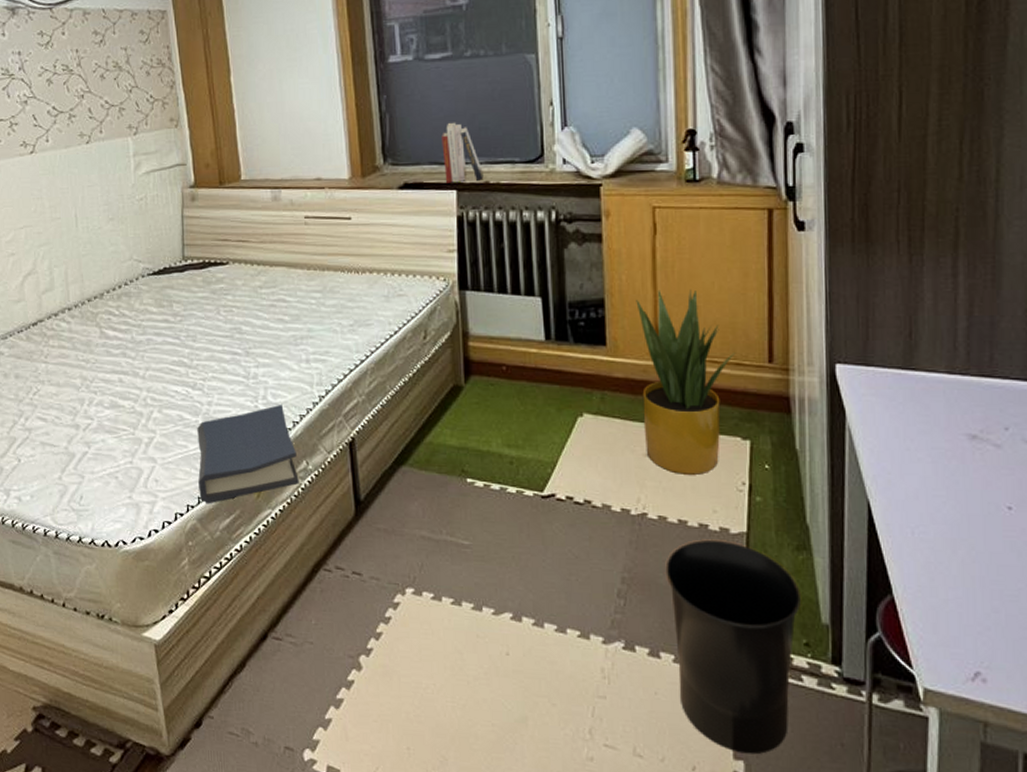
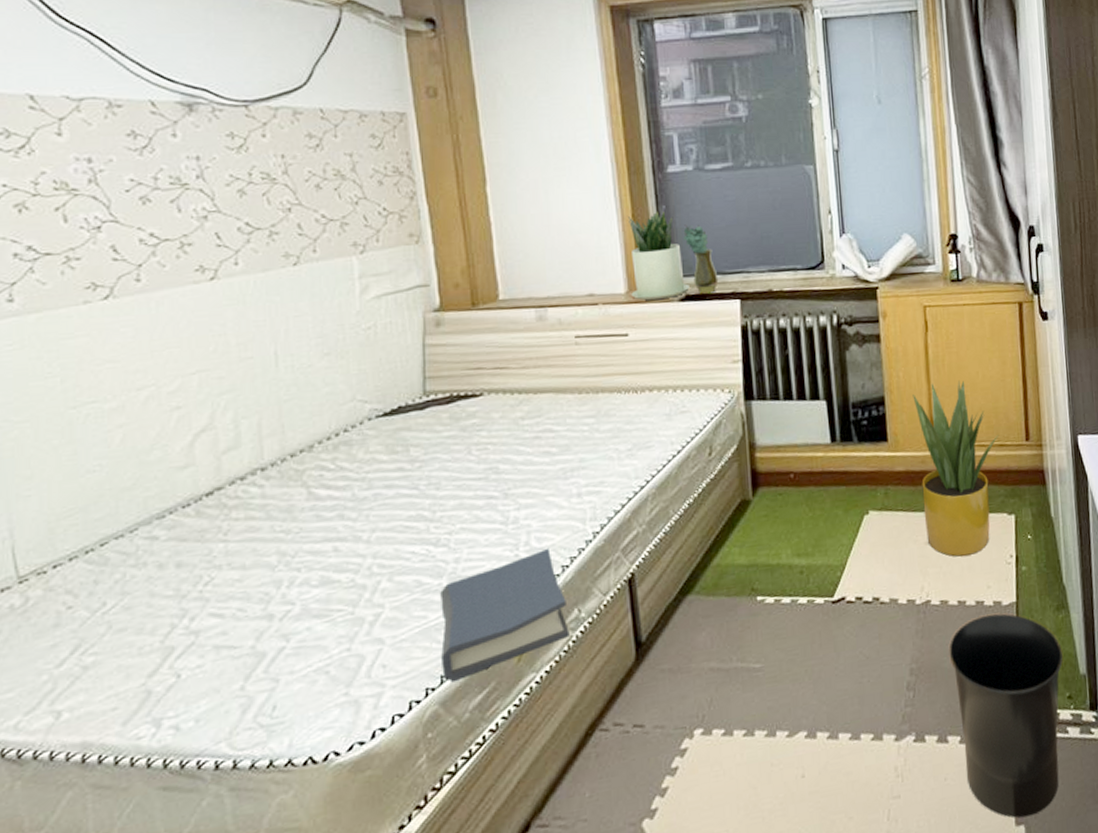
planter: none [352,101,408,187] -> present [628,212,690,301]
vase: none [403,114,436,183] -> present [683,224,719,294]
books: present [442,122,484,183] -> none [724,231,767,293]

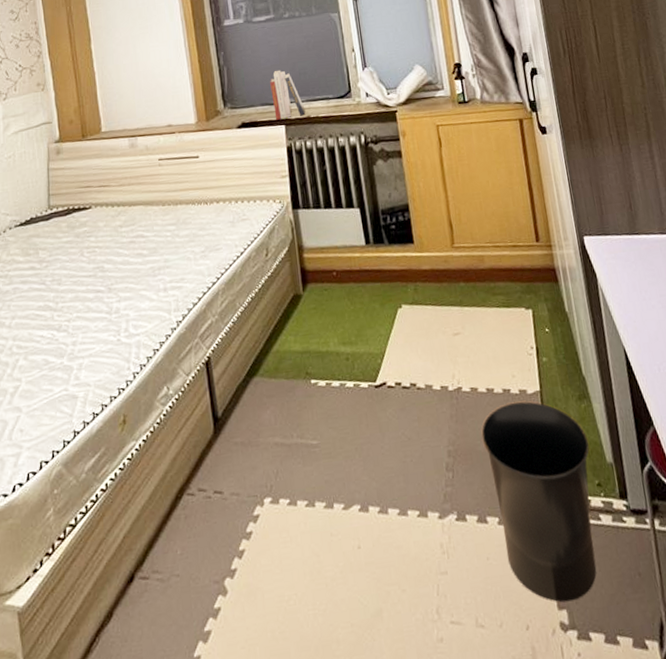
hardback book: present [440,547,570,681] -> none [62,334,161,446]
planter: present [628,212,690,301] -> none [196,57,245,129]
vase: present [683,224,719,294] -> none [238,66,267,122]
books: none [724,231,767,293] -> present [270,69,306,120]
planter: present [912,380,1000,557] -> none [432,188,512,348]

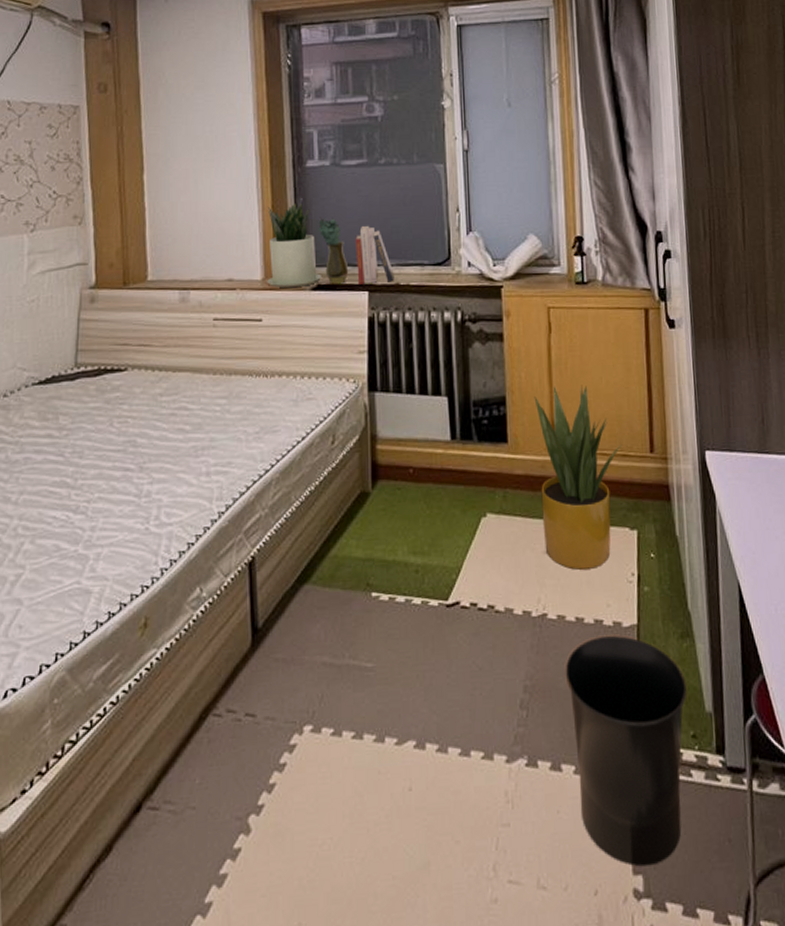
planter: none [196,57,245,129] -> present [267,204,321,288]
vase: none [238,66,267,122] -> present [318,217,349,284]
planter: none [432,188,512,348] -> present [534,385,623,570]

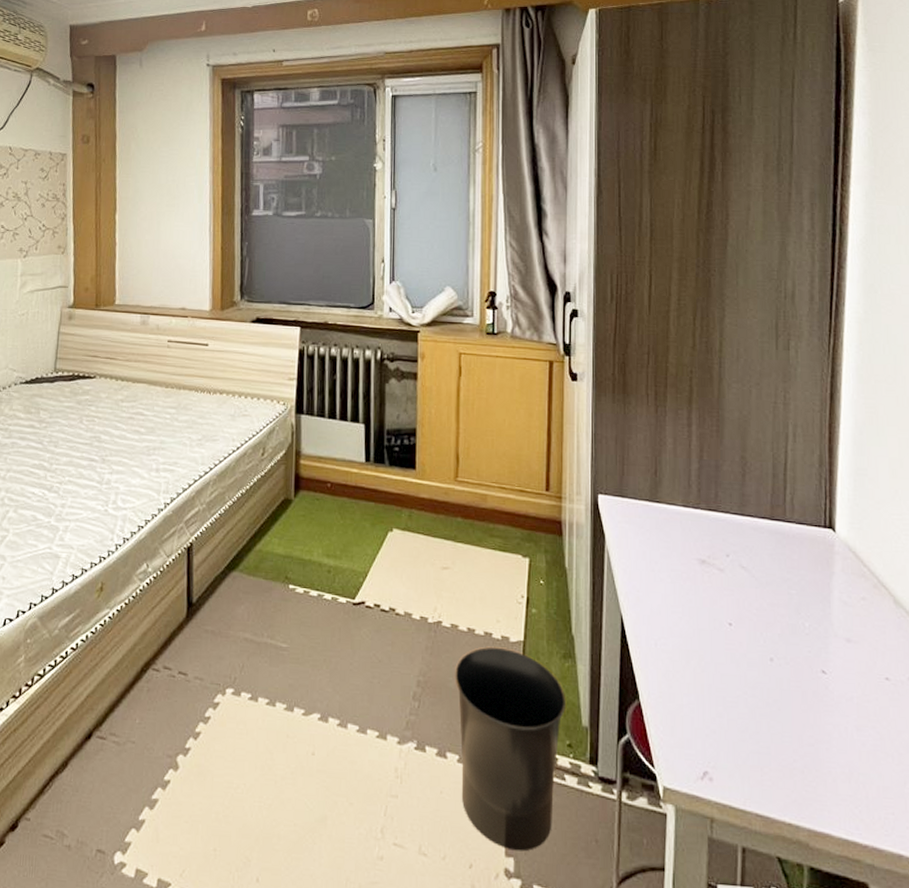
planter: present [267,204,321,288] -> none [214,247,260,320]
vase: present [318,217,349,284] -> none [260,260,284,319]
books: present [355,225,394,285] -> none [291,269,324,321]
planter: present [534,385,623,570] -> none [442,423,520,588]

